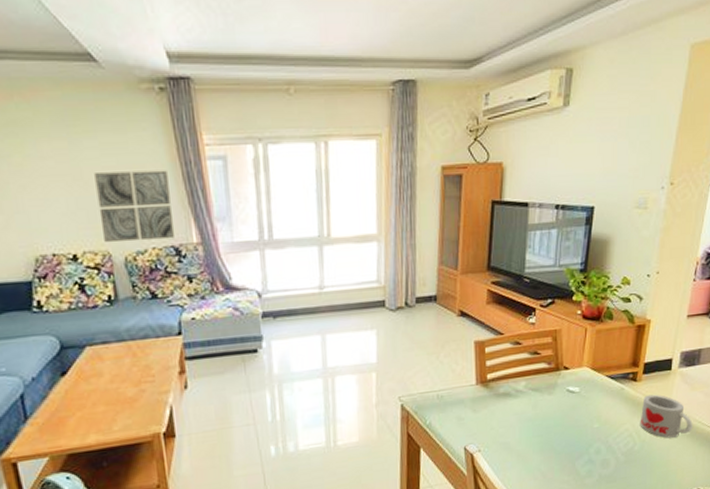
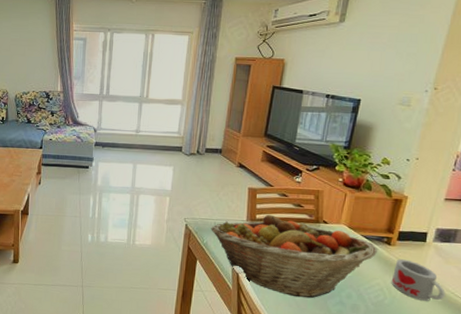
wall art: present [94,170,176,243] -> none [5,42,48,87]
fruit basket: none [433,370,623,467] -> present [211,214,377,299]

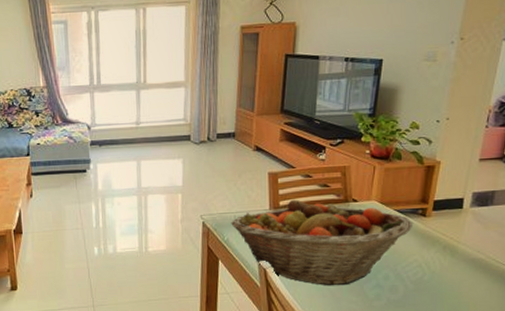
mug: present [391,259,445,301] -> none [429,230,486,272]

